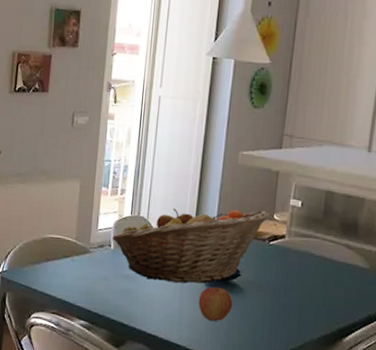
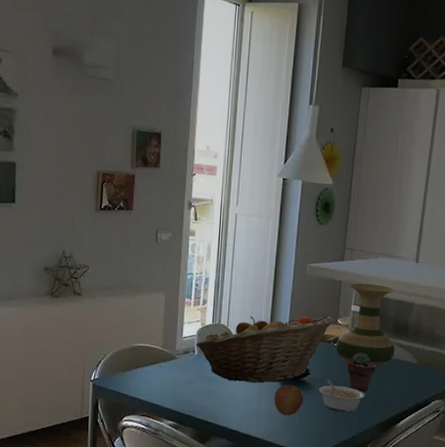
legume: none [251,282,305,322] -> present [319,379,365,413]
vase: none [271,174,342,270] -> present [336,283,395,366]
potted succulent: none [284,253,319,299] -> present [347,353,376,392]

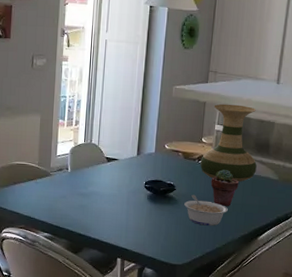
fruit basket: present [196,315,334,384] -> none [69,134,198,199]
apple: present [274,385,304,416] -> none [142,200,170,229]

